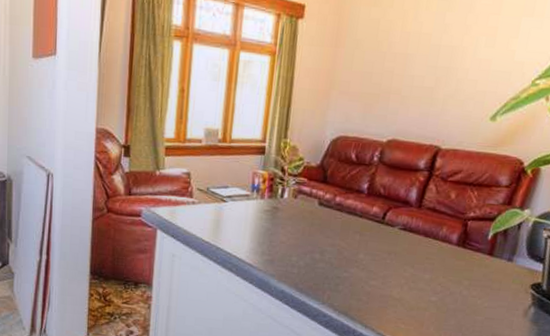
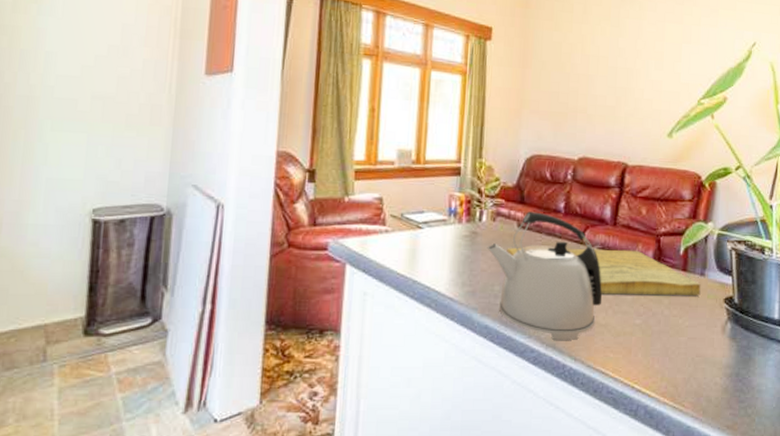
kettle: none [287,190,400,310] -> present [487,211,602,340]
cutting board: none [306,223,507,280] -> present [506,247,701,296]

